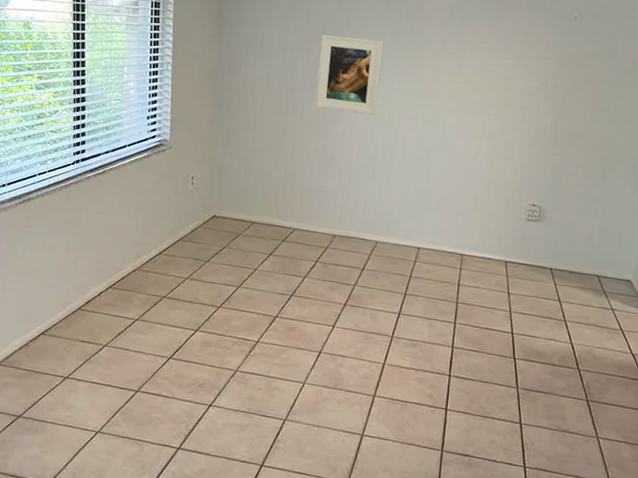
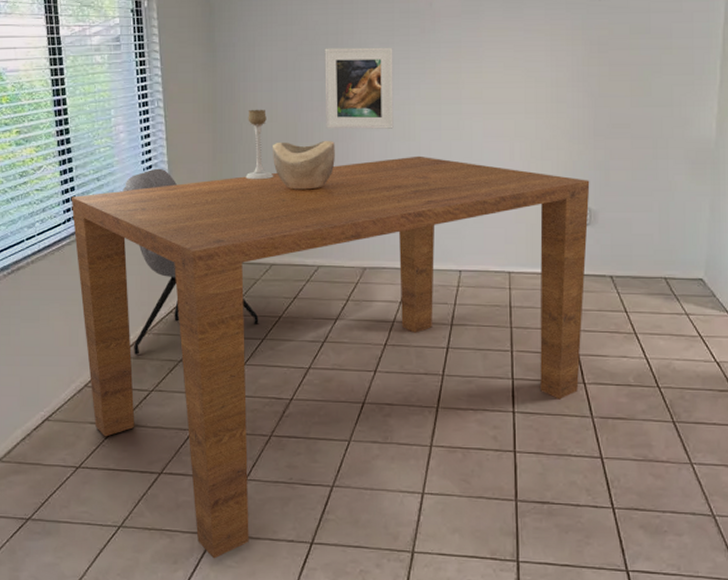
table: none [81,141,544,469] -> present [71,155,590,559]
chair: none [124,124,237,287] -> present [122,168,259,354]
candle holder: none [238,82,264,147] -> present [245,109,274,180]
decorative bowl: none [264,114,321,161] -> present [272,141,335,190]

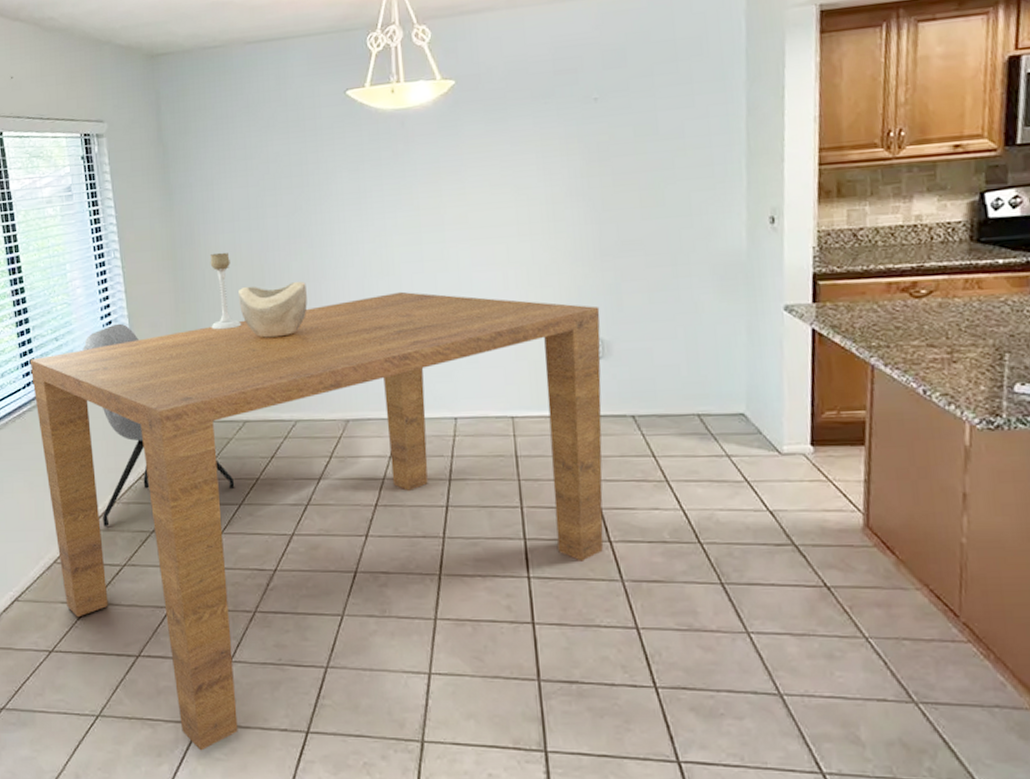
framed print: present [324,47,394,129] -> none [288,174,370,269]

